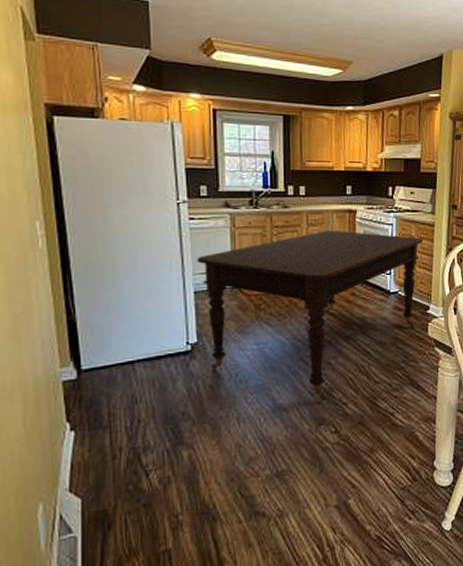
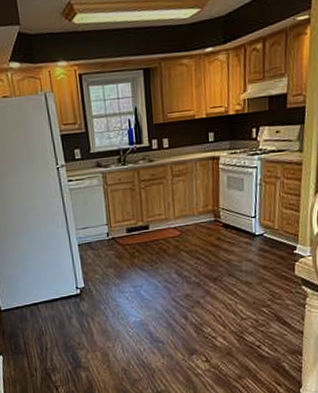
dining table: present [197,230,423,401] -> none [78,178,289,335]

